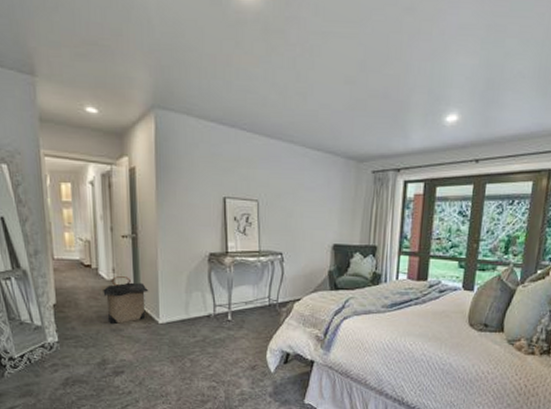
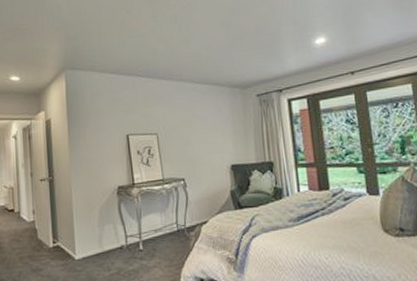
laundry hamper: present [103,275,149,324] -> none [24,216,66,264]

